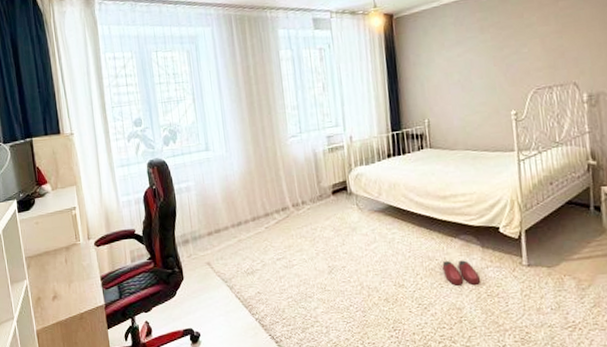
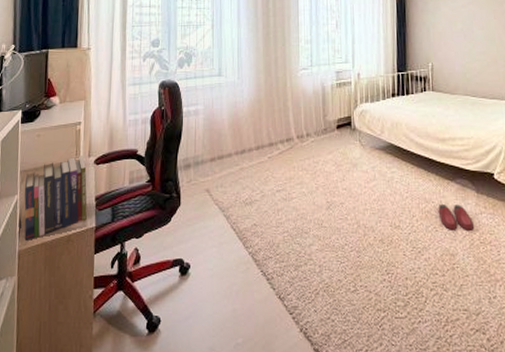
books: none [31,239,96,321] -> present [24,156,87,240]

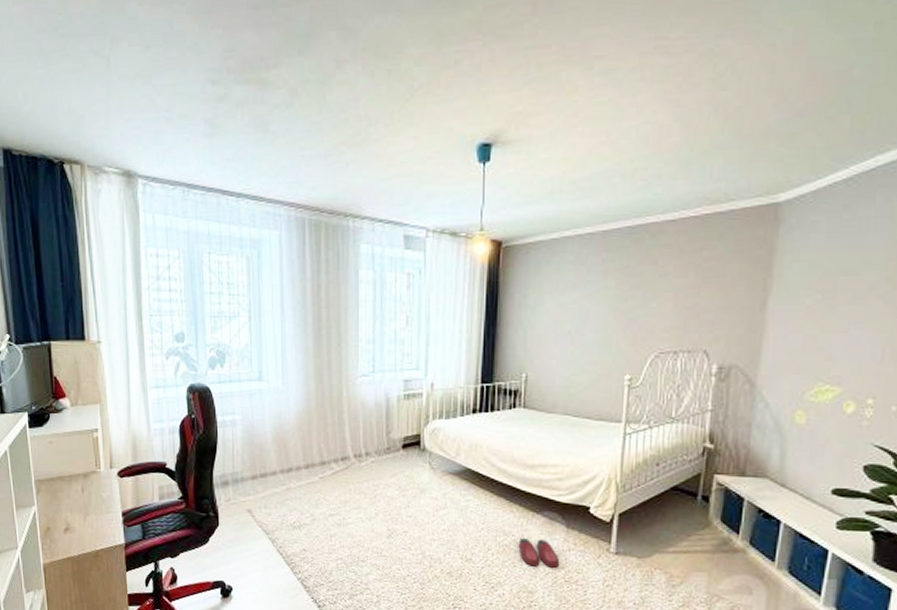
books: present [24,156,87,240] -> none [41,467,114,554]

